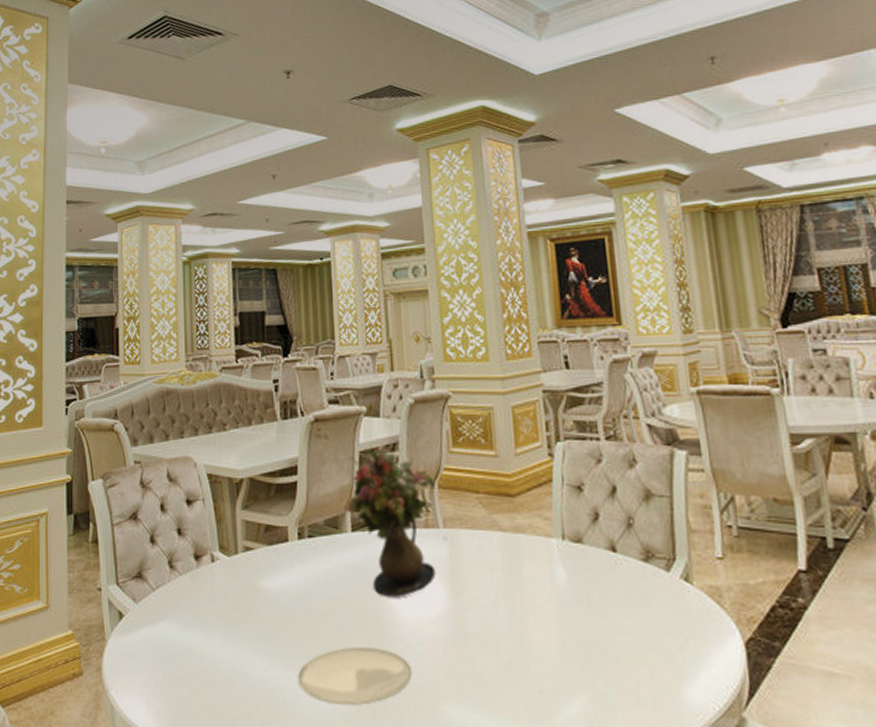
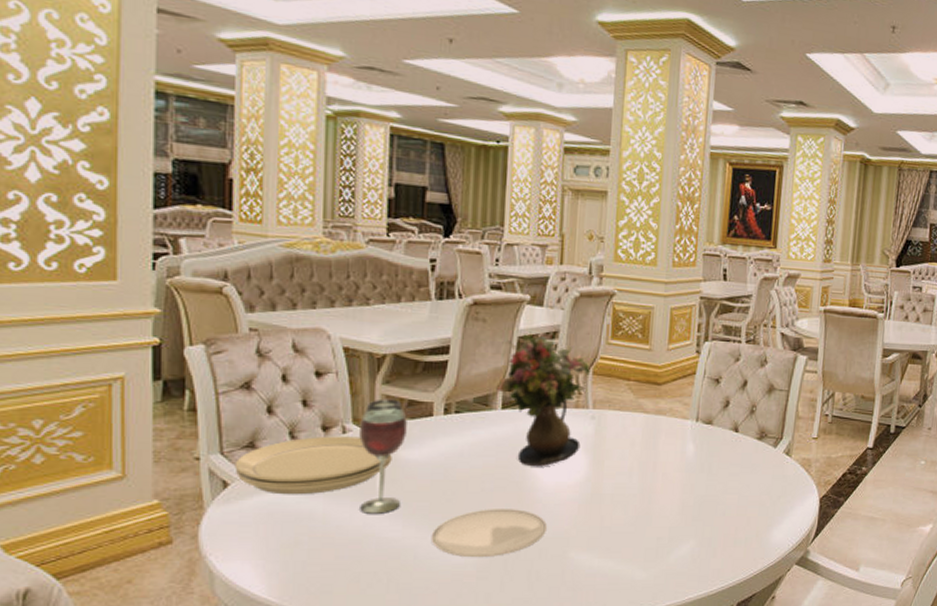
plate: none [127,565,255,628] -> present [234,436,392,495]
wineglass: none [225,524,266,650] -> present [359,399,407,514]

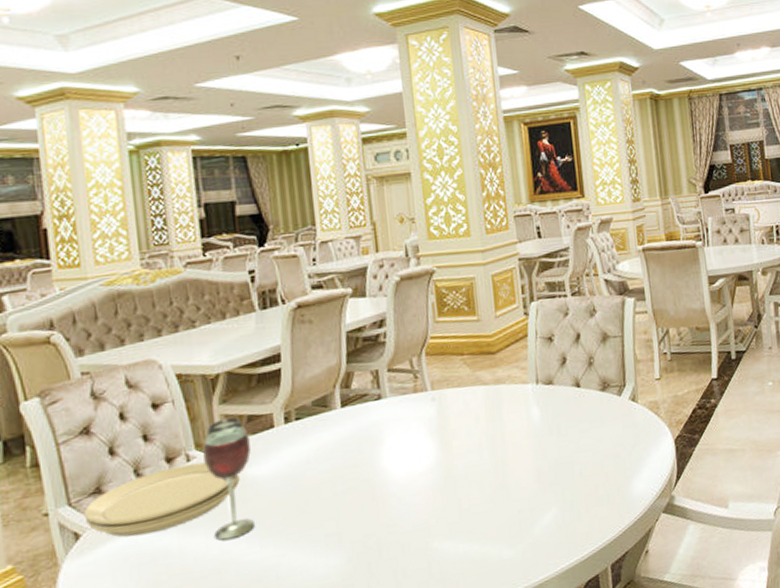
plate: present [431,509,548,558] -> none [290,507,407,568]
bouquet: present [498,333,590,467] -> none [334,325,426,461]

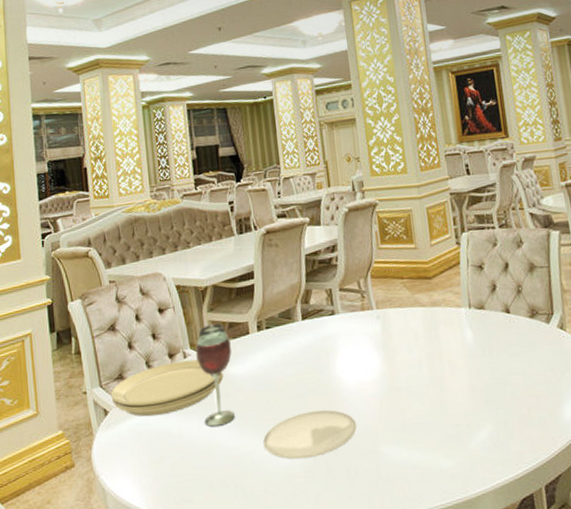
plate: none [290,507,407,568] -> present [262,409,357,460]

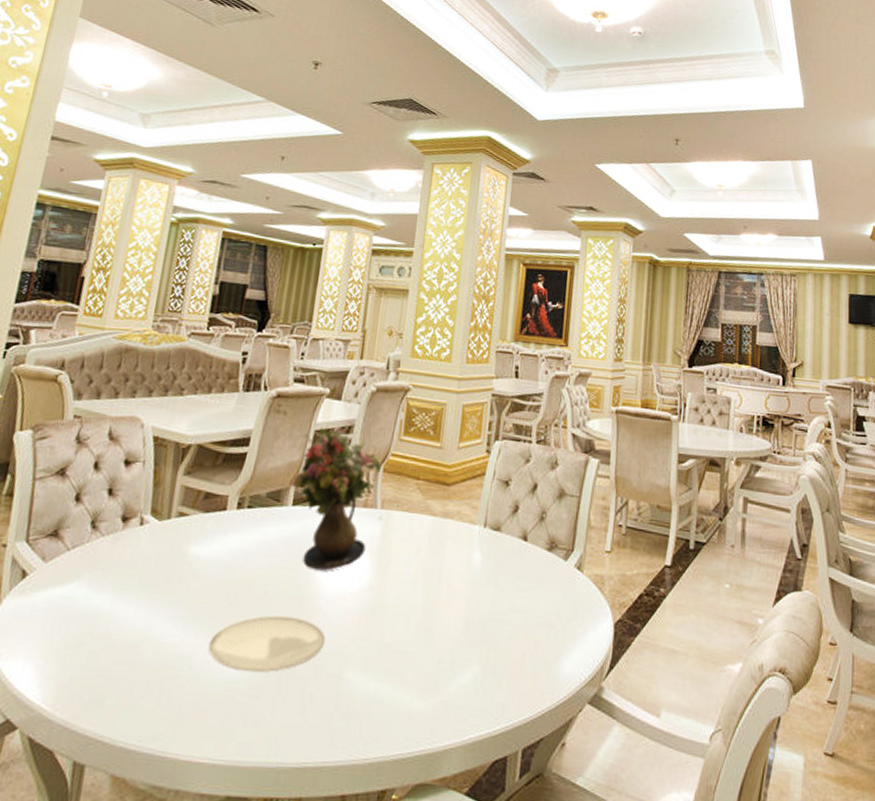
plate: present [110,359,224,417] -> none [36,527,183,590]
wineglass: present [195,323,235,427] -> none [144,490,202,615]
bouquet: none [296,250,372,369] -> present [290,427,381,571]

